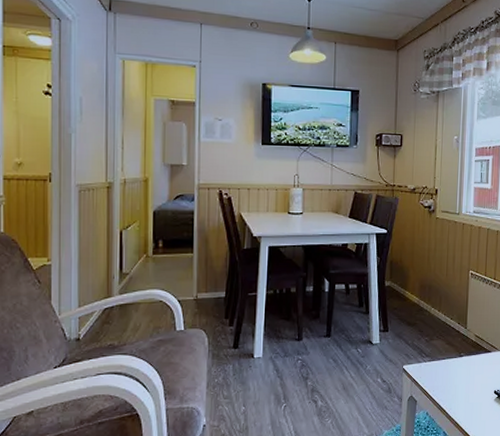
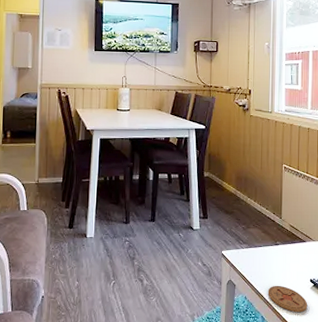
coaster: none [450,398,491,426] -> present [267,285,308,313]

